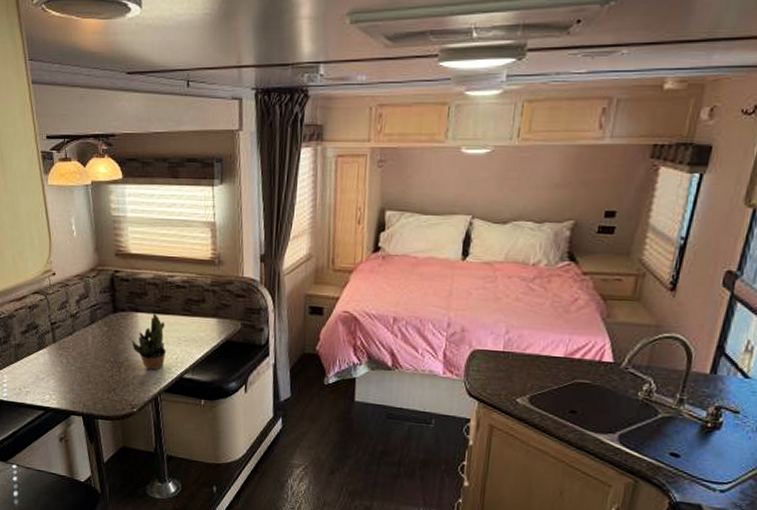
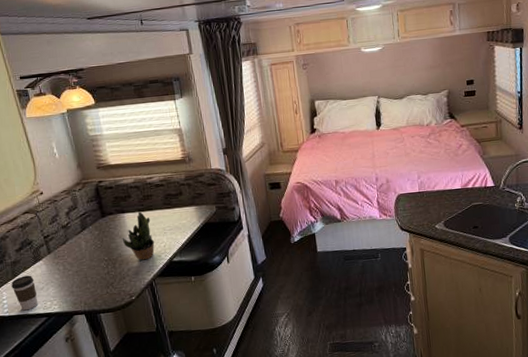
coffee cup: none [13,361,37,400] -> present [11,275,38,311]

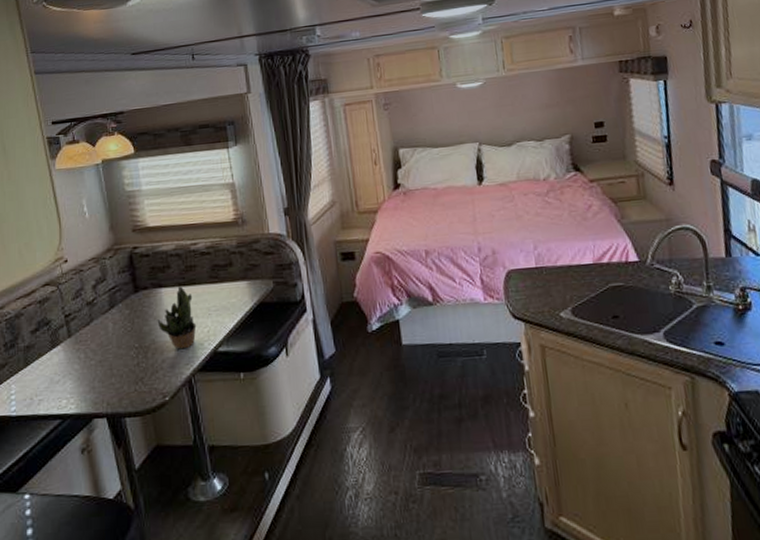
coffee cup: present [11,275,38,311] -> none [22,364,52,410]

